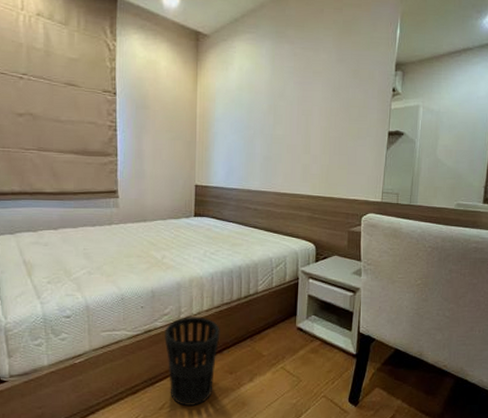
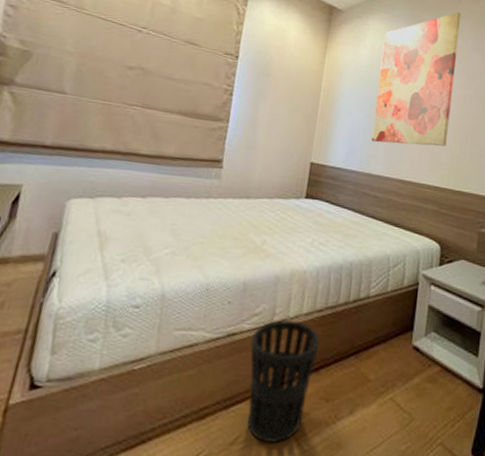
wall art: none [247,23,325,161] -> present [371,12,462,147]

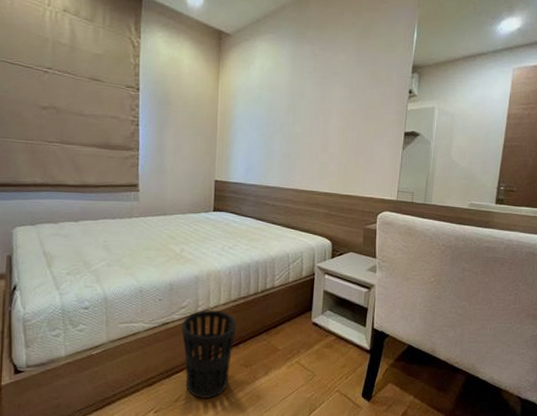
wall art: present [371,12,462,147] -> none [266,26,344,158]

